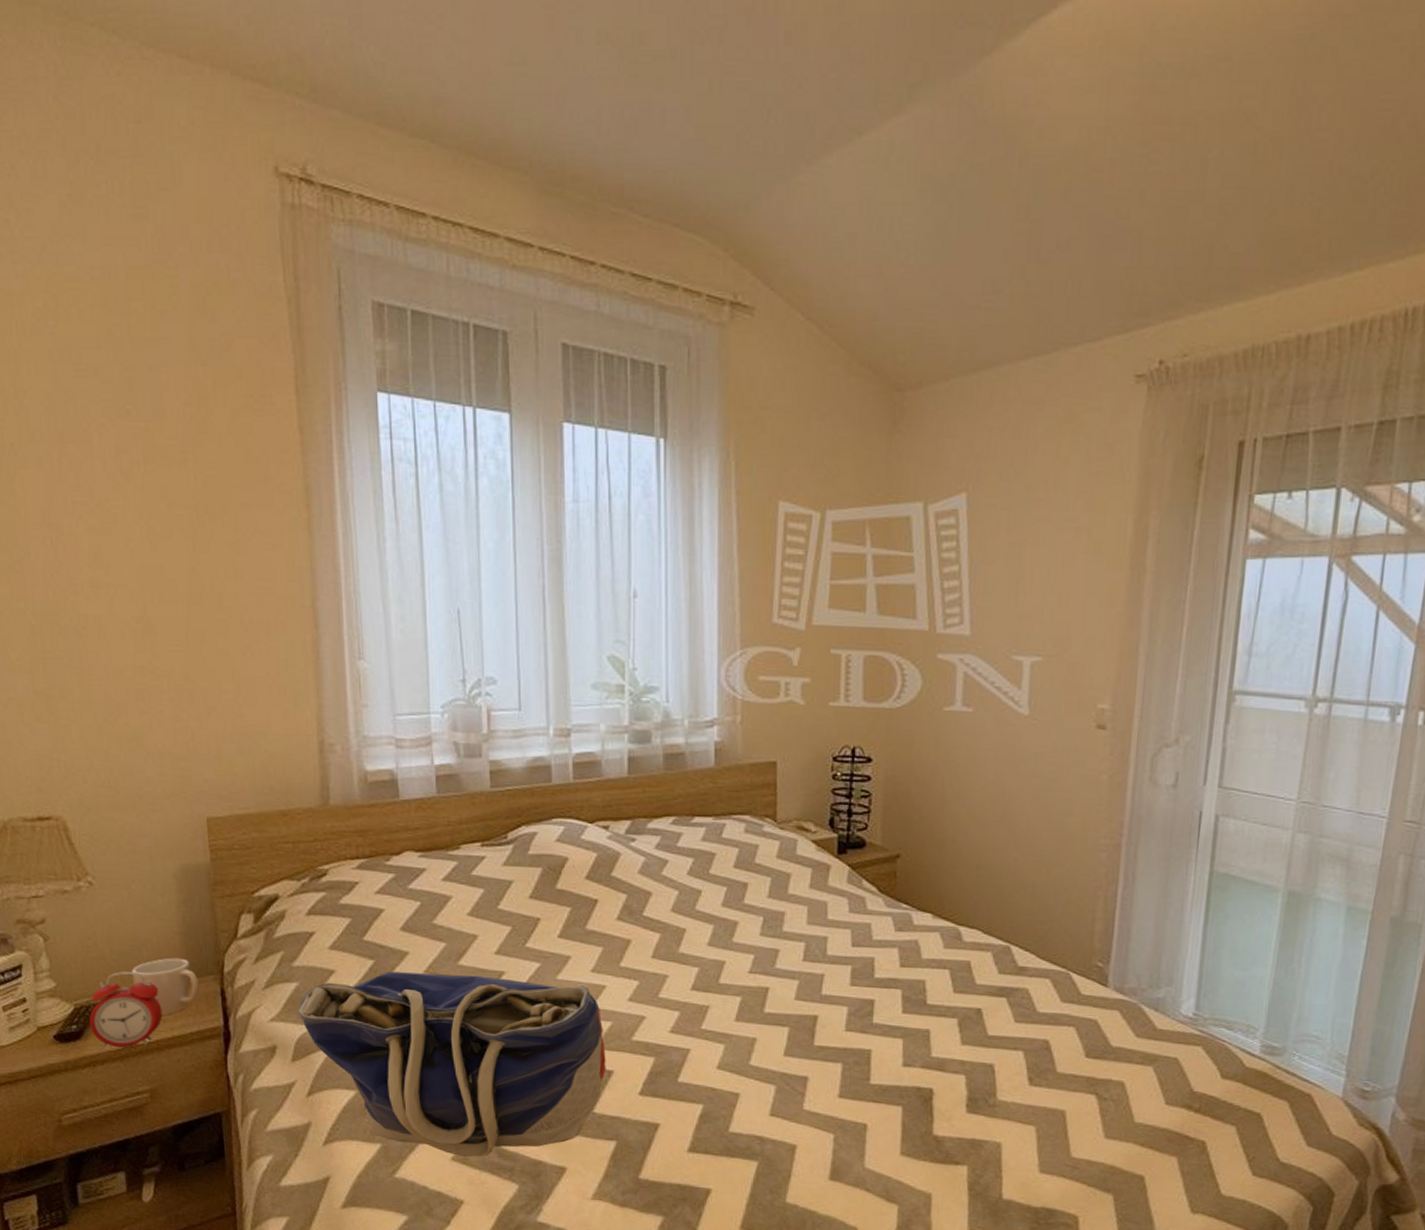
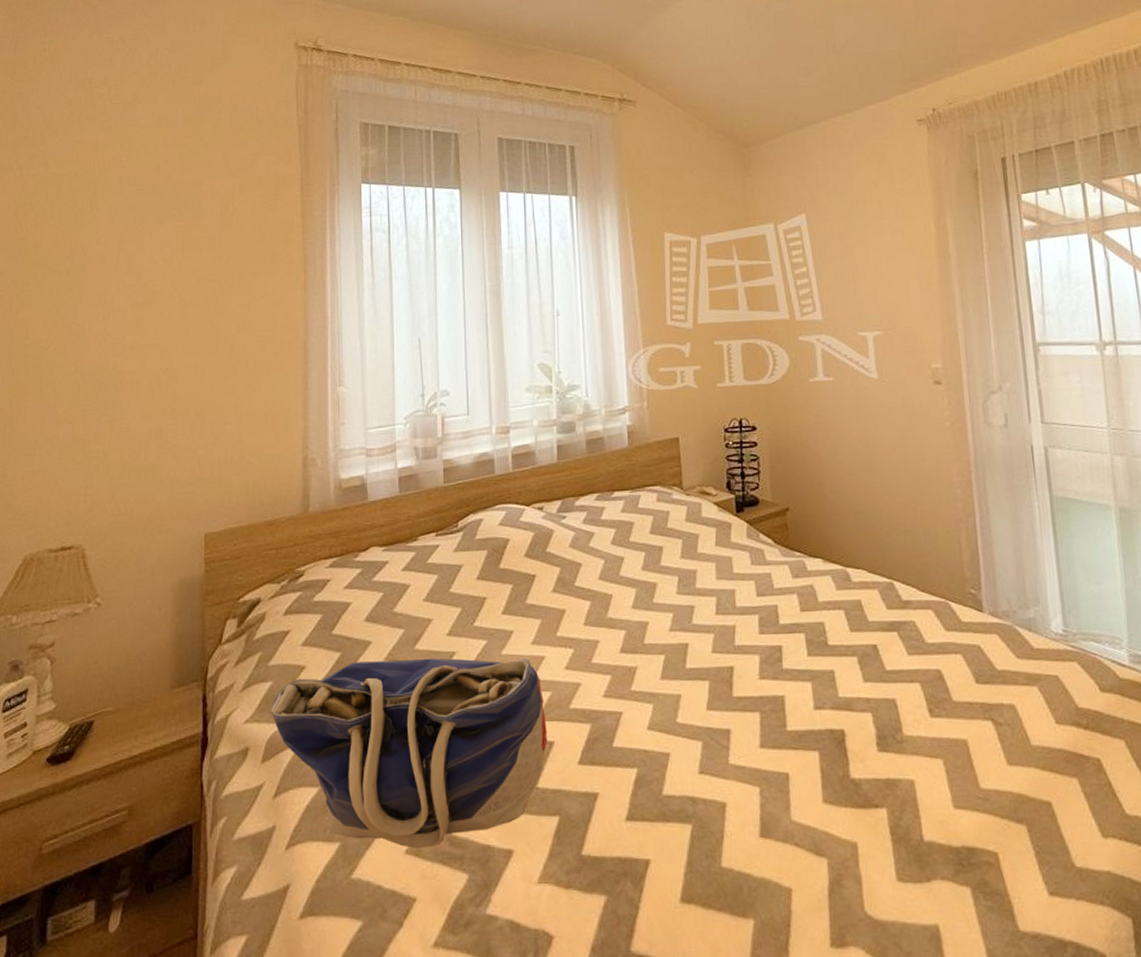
alarm clock: present [88,971,163,1048] -> none [80,686,148,767]
mug: present [131,958,200,1017] -> none [124,668,184,728]

